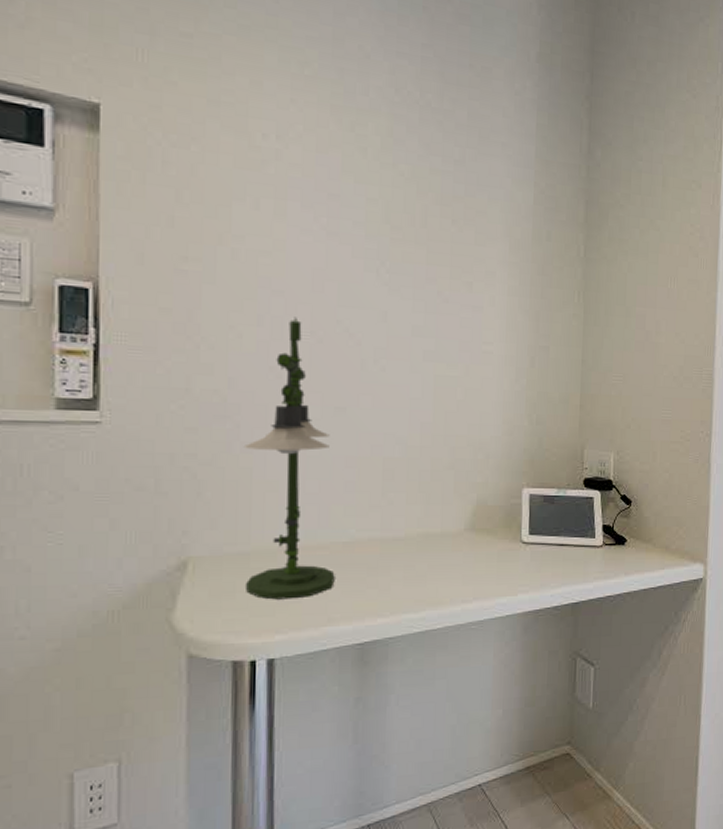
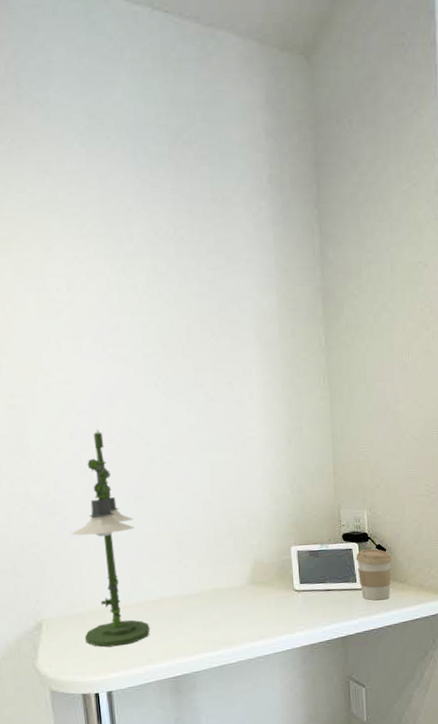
coffee cup: none [596,499,638,561] -> present [355,548,393,601]

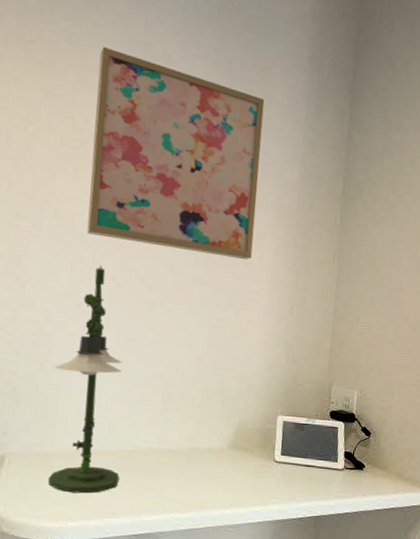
wall art: none [60,210,241,402] -> present [87,46,265,260]
coffee cup: present [355,548,393,601] -> none [340,429,376,484]

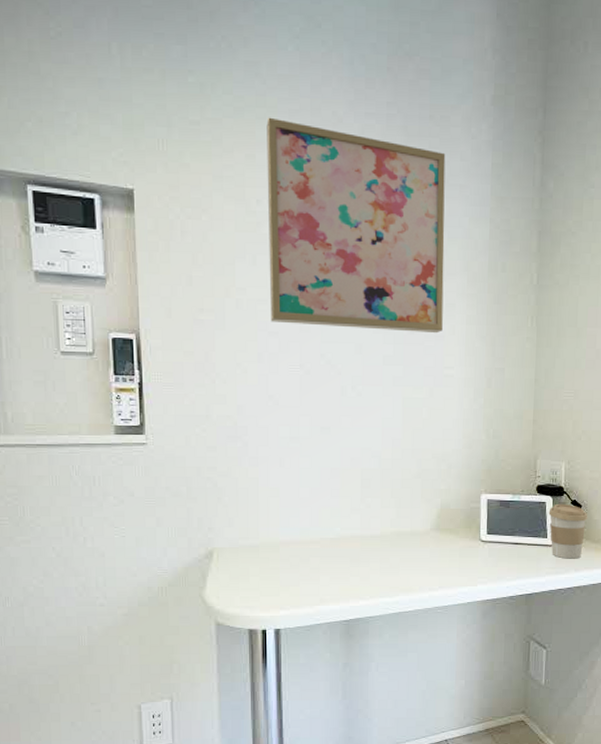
desk lamp: present [48,265,122,494] -> none [251,353,325,583]
coffee cup: none [340,429,376,484] -> present [548,503,588,559]

